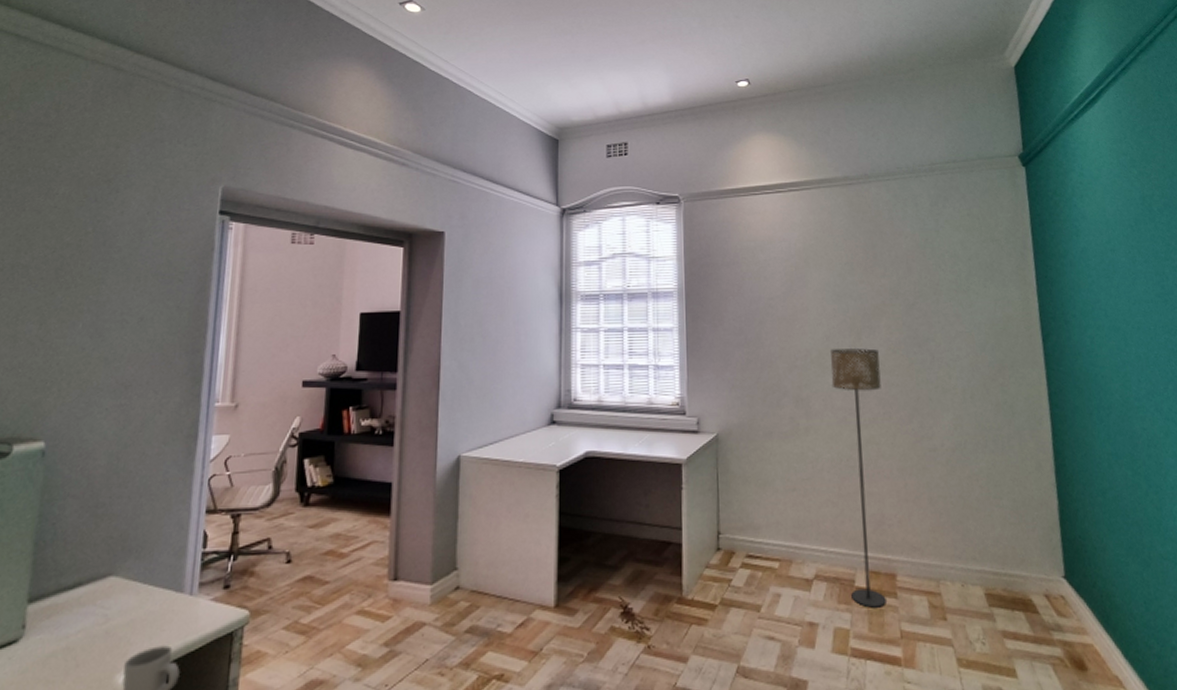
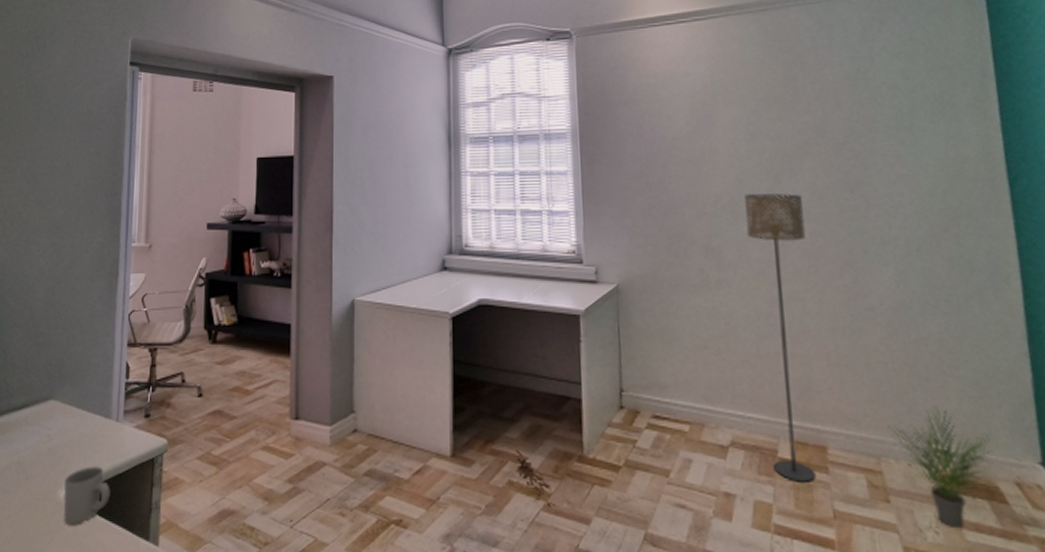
potted plant: none [945,532,1028,638] -> present [887,406,993,527]

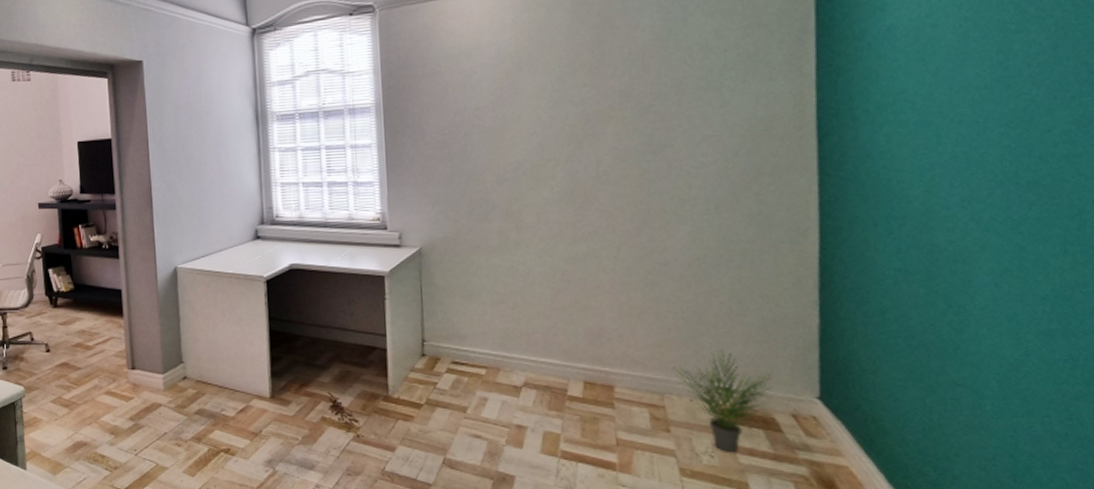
floor lamp: present [744,193,816,482] -> none [545,158,605,416]

